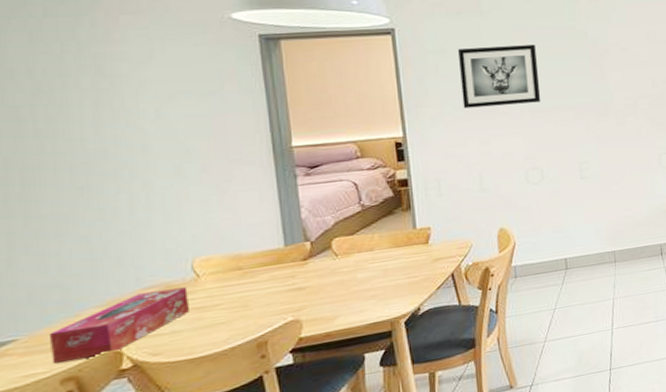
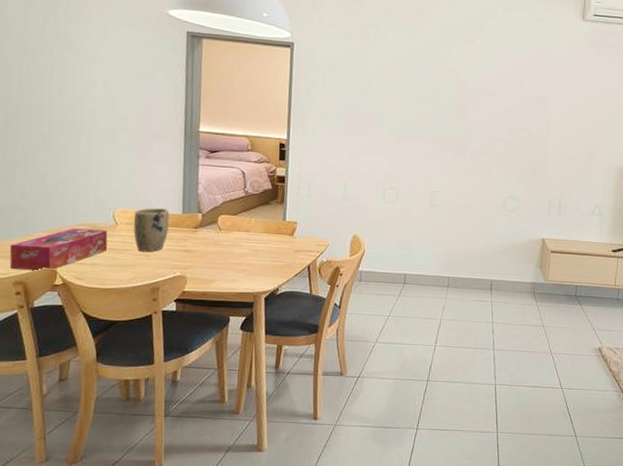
plant pot: none [221,245,270,303] -> present [133,208,170,252]
wall art: present [458,44,541,109] -> none [340,70,410,129]

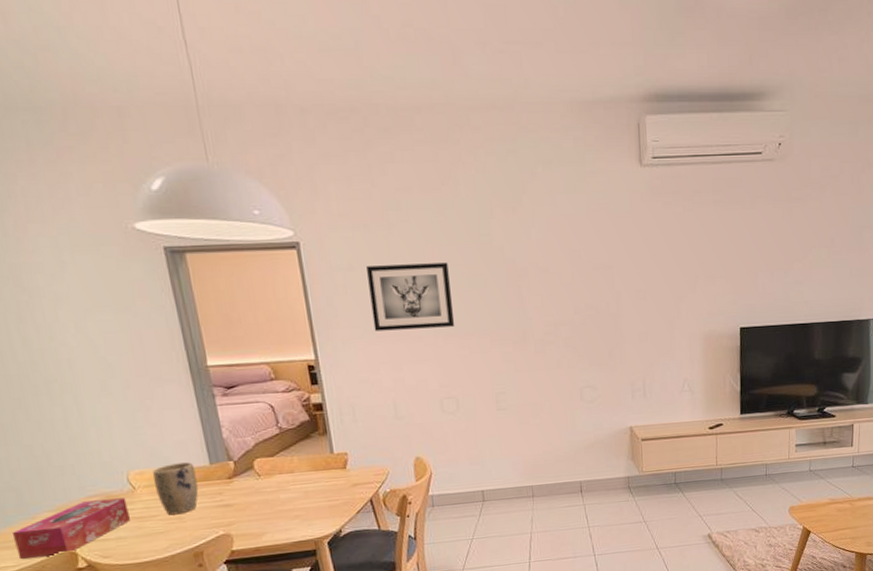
wall art: none [340,70,410,129] -> present [367,262,455,332]

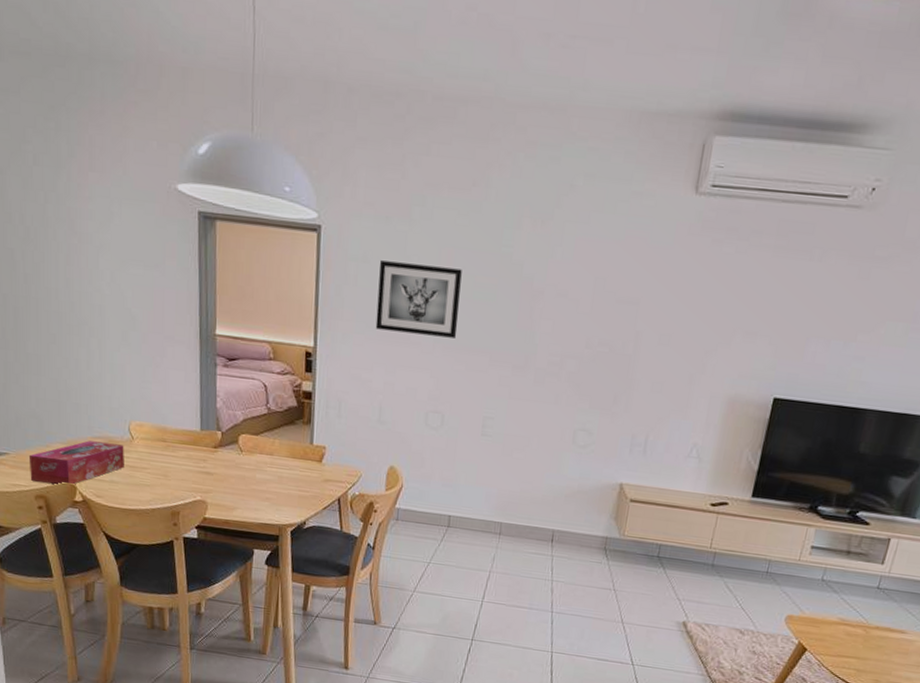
plant pot: present [153,462,199,515] -> none [151,422,187,472]

